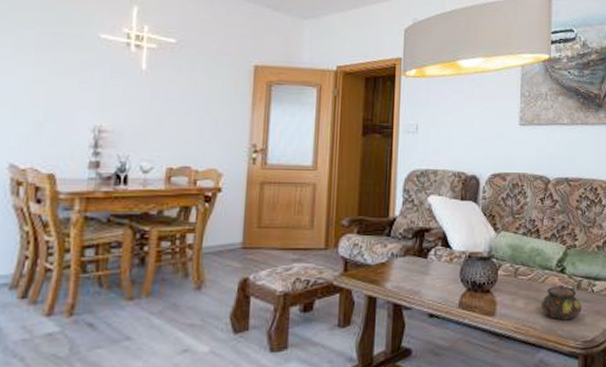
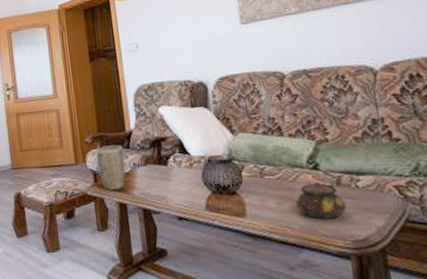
plant pot: none [350,231,383,281] -> present [96,145,126,190]

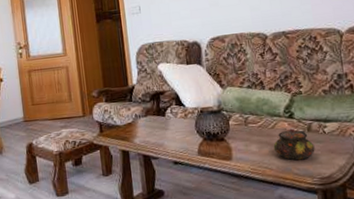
plant pot: present [96,145,126,190] -> none [101,98,128,139]

